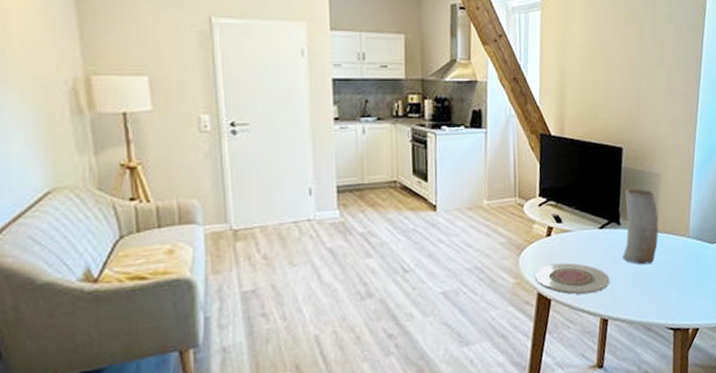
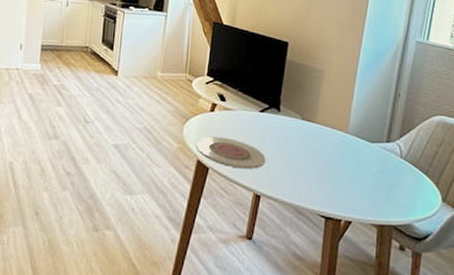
vase: present [623,188,659,265] -> none [280,79,319,152]

